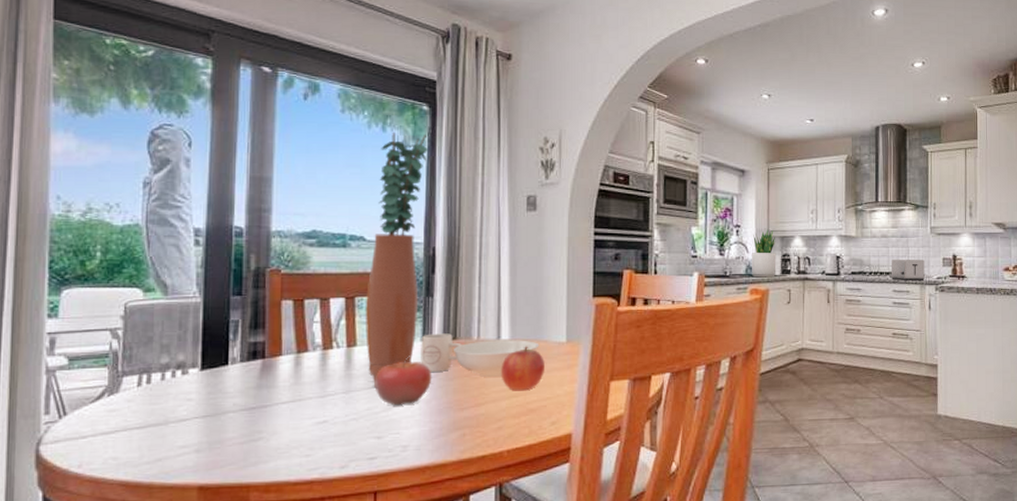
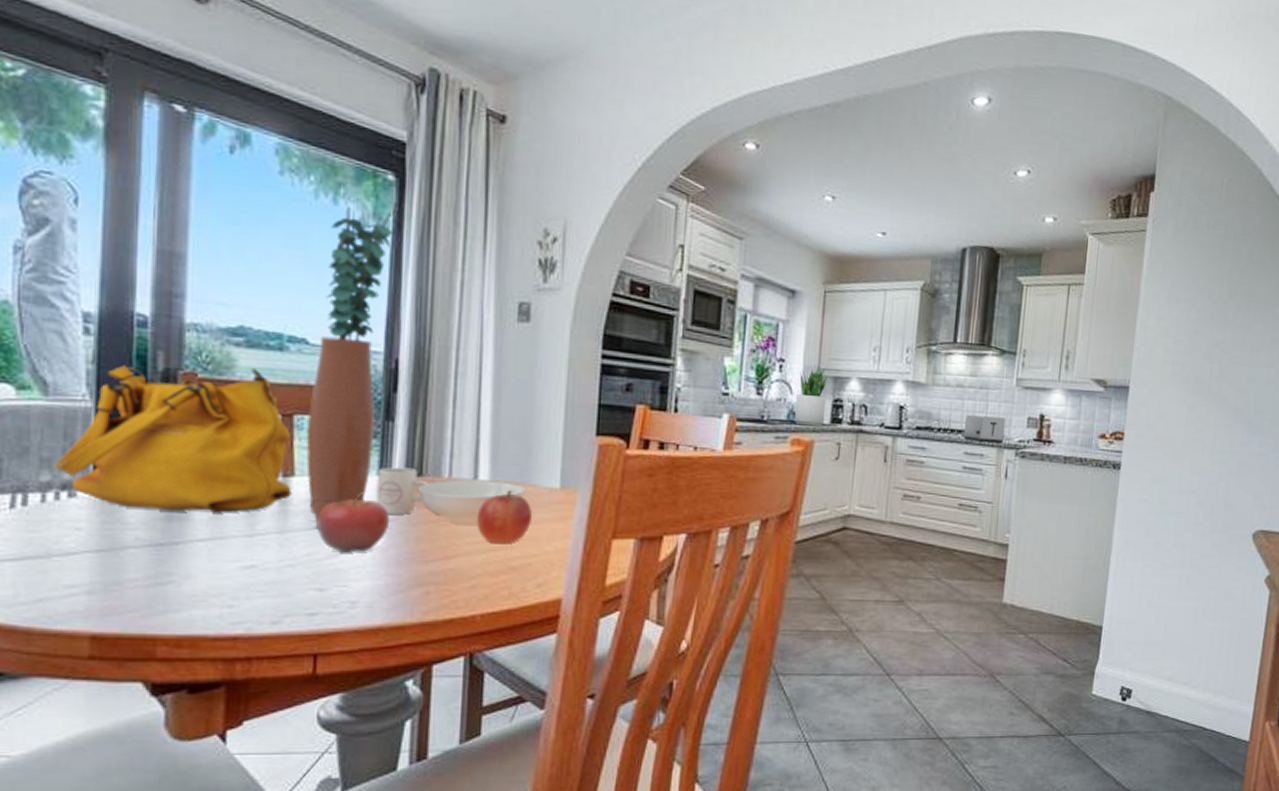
handbag: none [170,262,354,380] -> present [53,365,292,513]

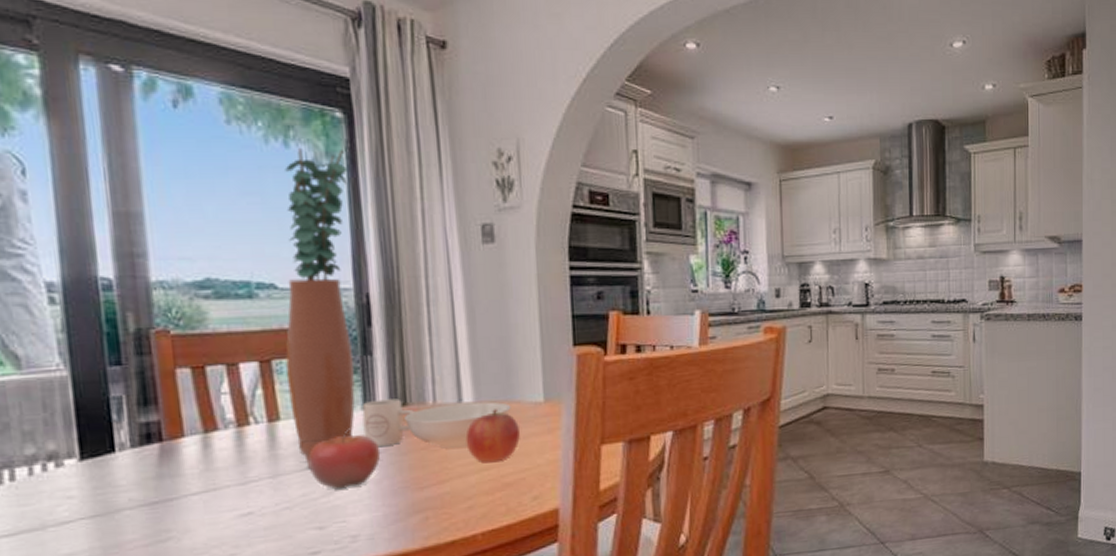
handbag: present [53,365,292,513] -> none [36,318,279,470]
planter: present [794,367,828,427] -> none [763,254,794,314]
toaster: present [963,415,1006,444] -> none [929,283,968,310]

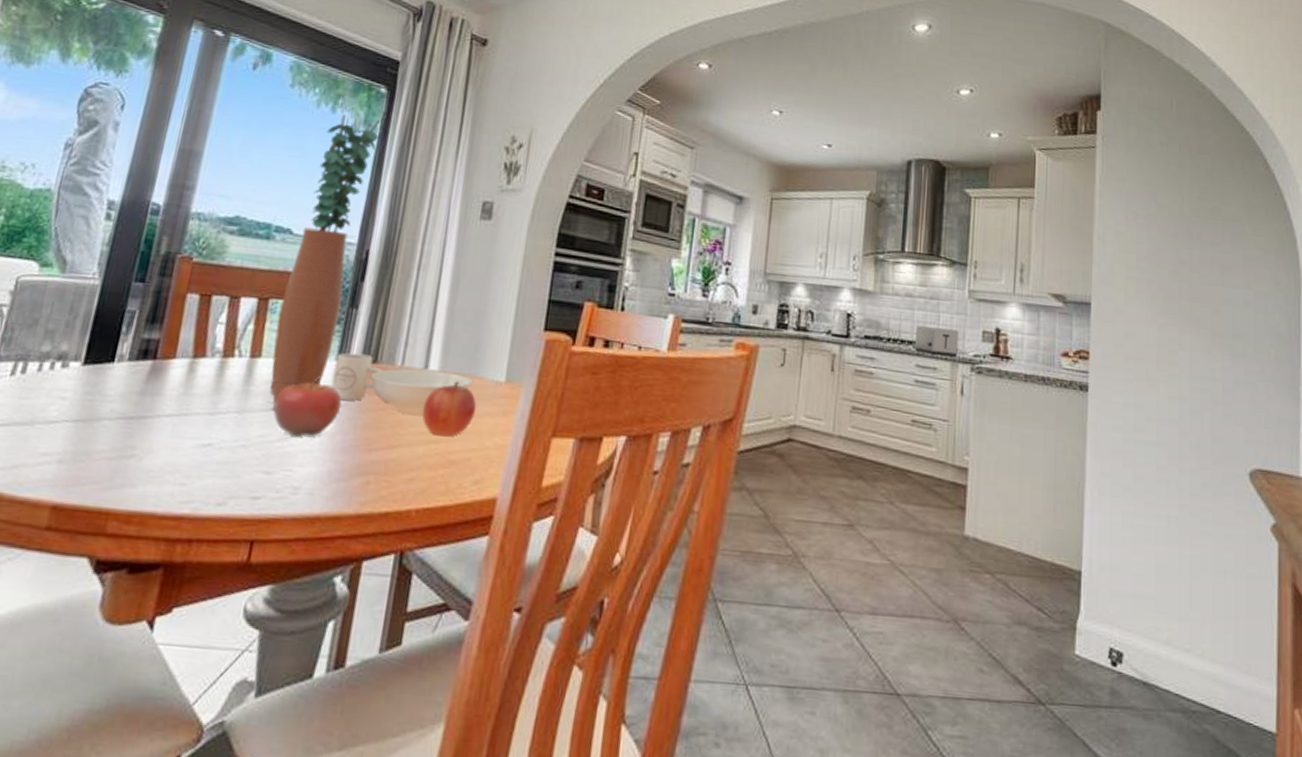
toaster: none [929,283,968,310] -> present [914,326,959,358]

